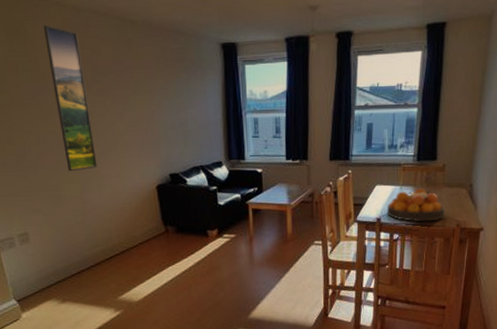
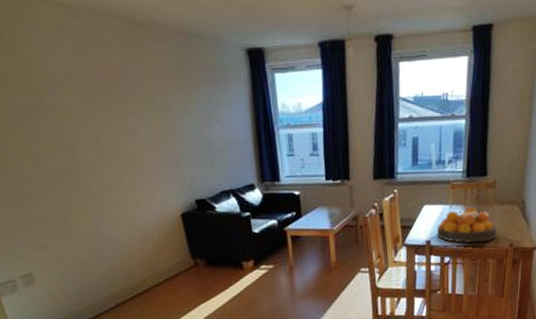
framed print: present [43,25,97,172] -> none [31,27,110,201]

